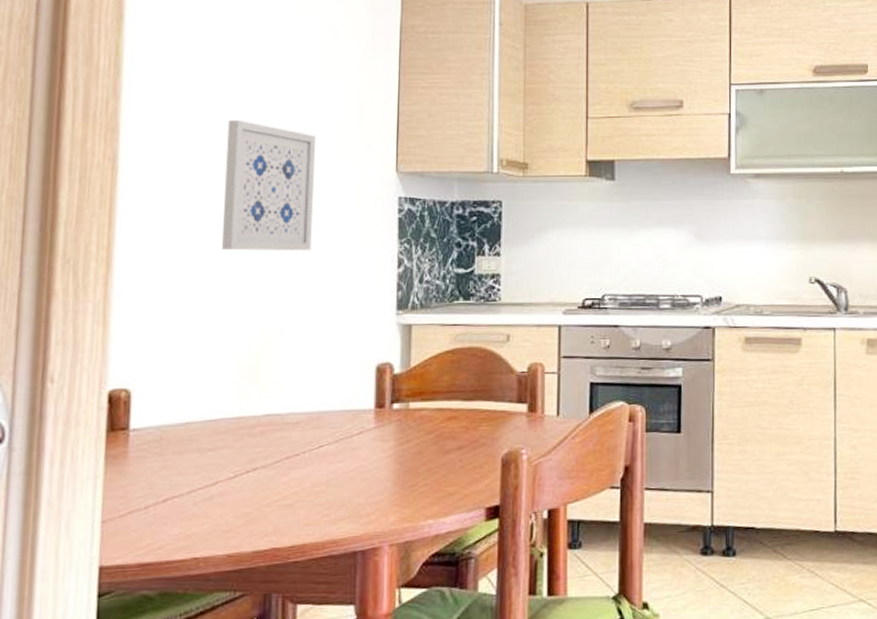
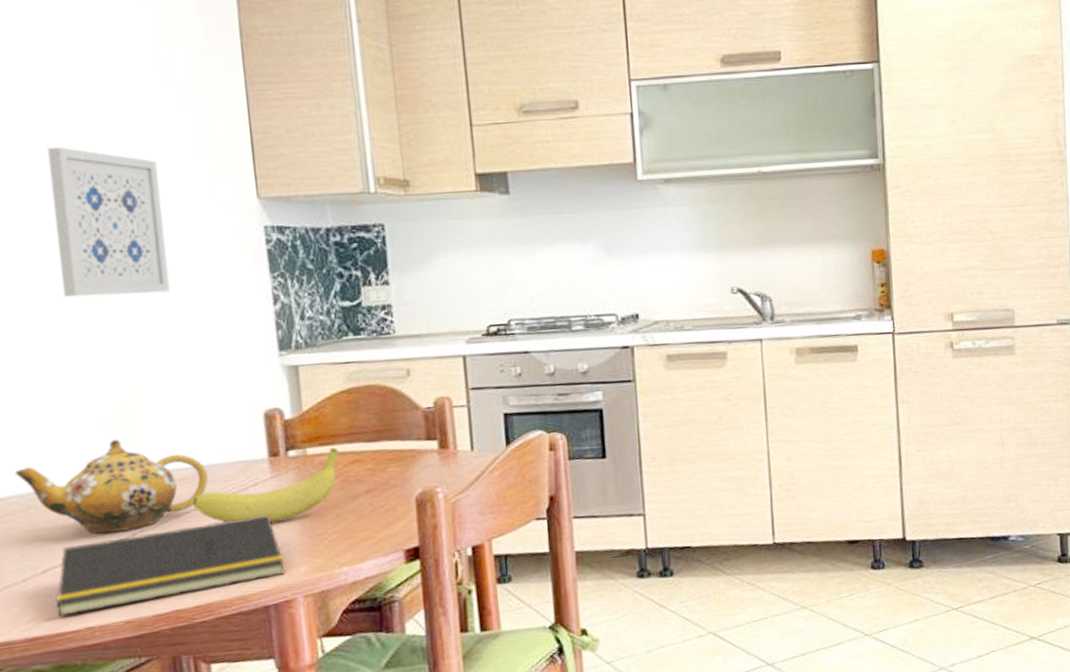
teapot: none [154,382,319,469] -> present [14,439,208,534]
notepad: none [170,464,376,546] -> present [56,515,286,617]
fruit: none [303,403,438,471] -> present [193,447,339,523]

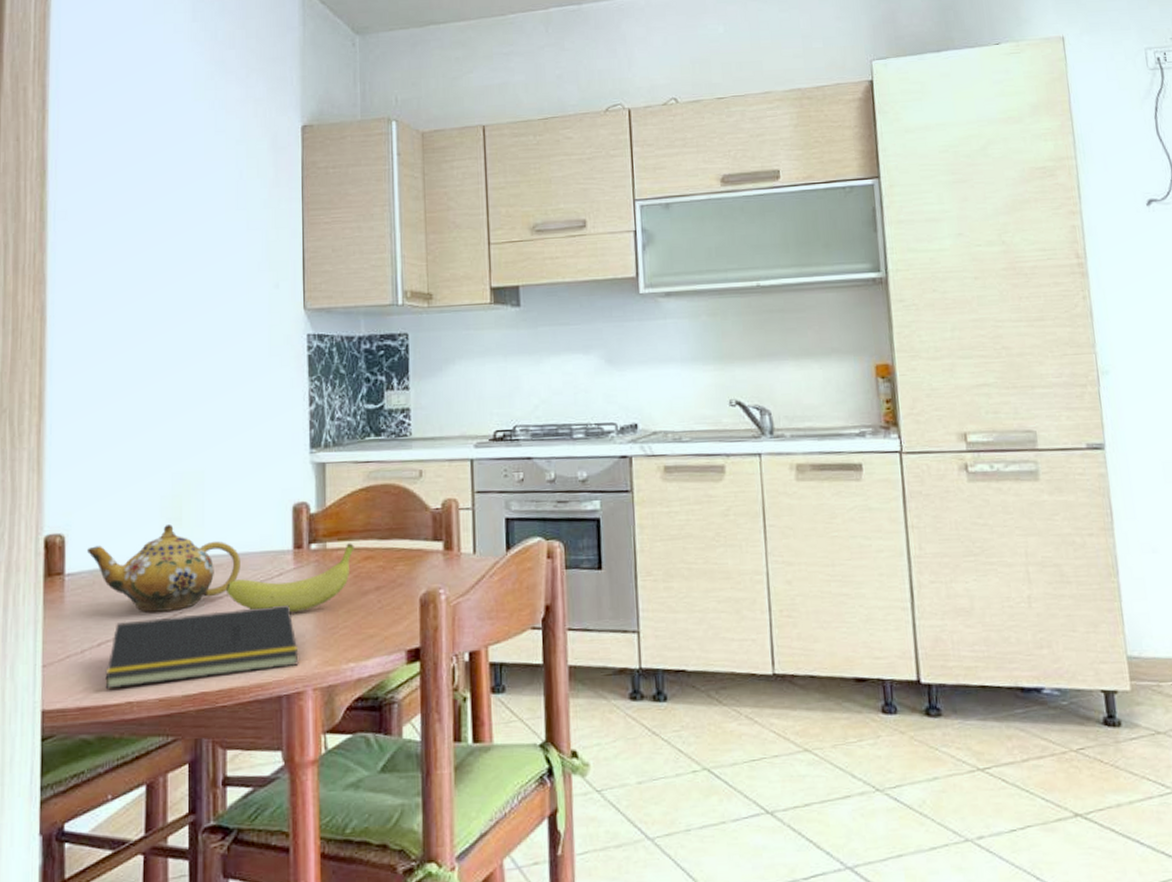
wall art: present [47,146,170,297] -> none [142,265,227,395]

